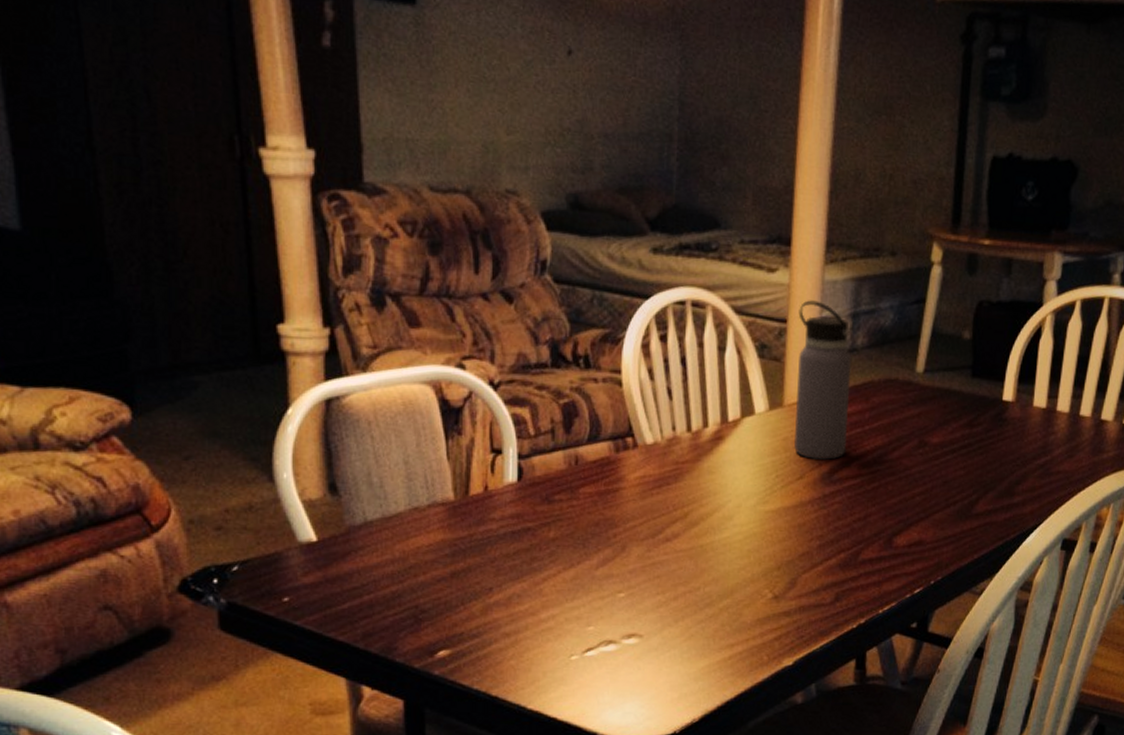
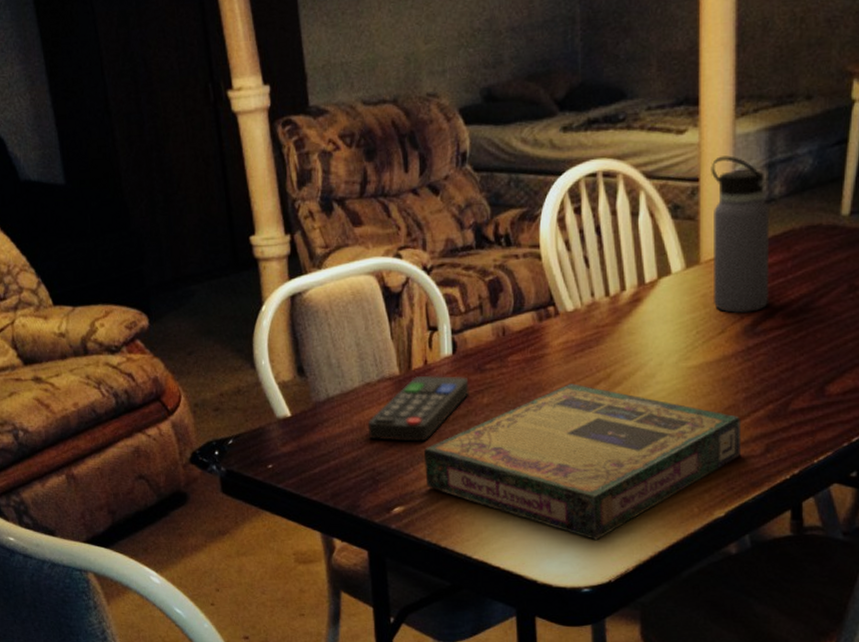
remote control: none [412,502,535,577] -> present [367,375,469,442]
video game box: none [477,521,814,690] -> present [423,383,742,541]

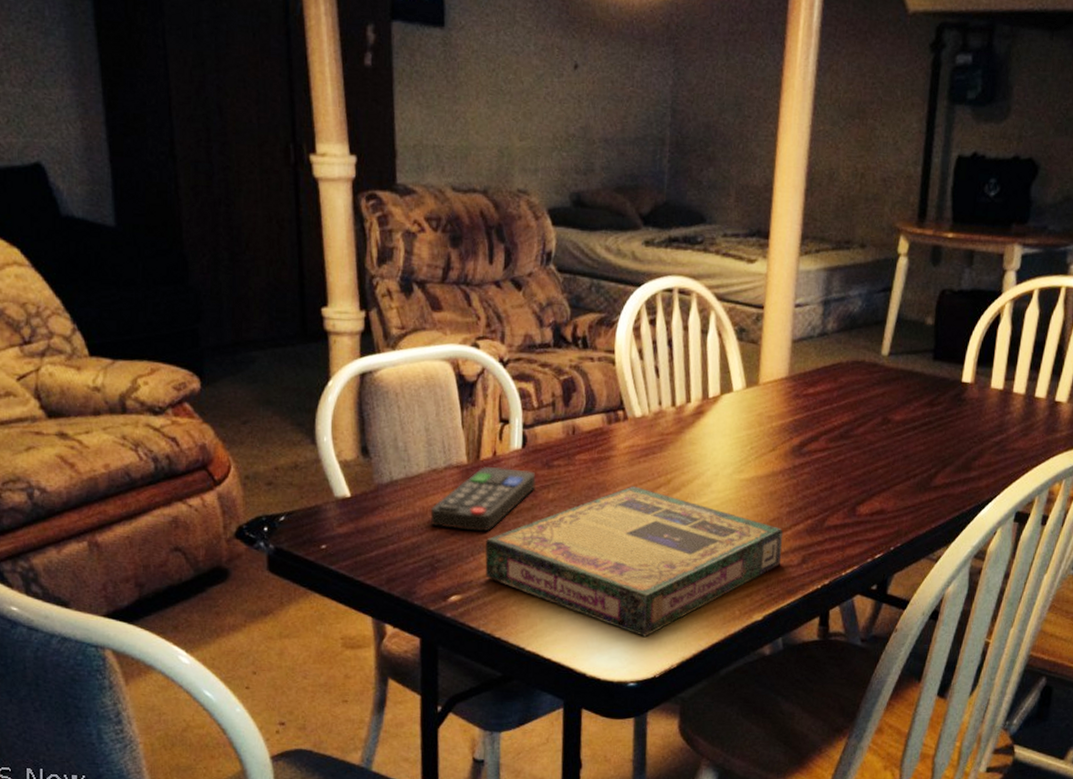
water bottle: present [711,155,770,313] -> none [767,288,823,434]

